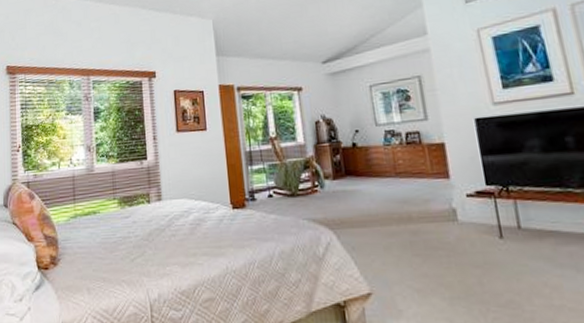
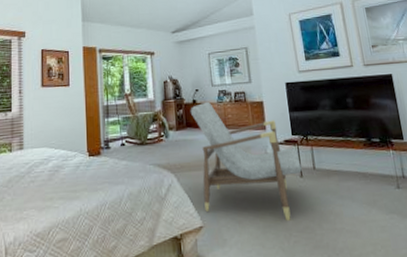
armchair: none [349,144,502,292] -> present [190,101,302,221]

